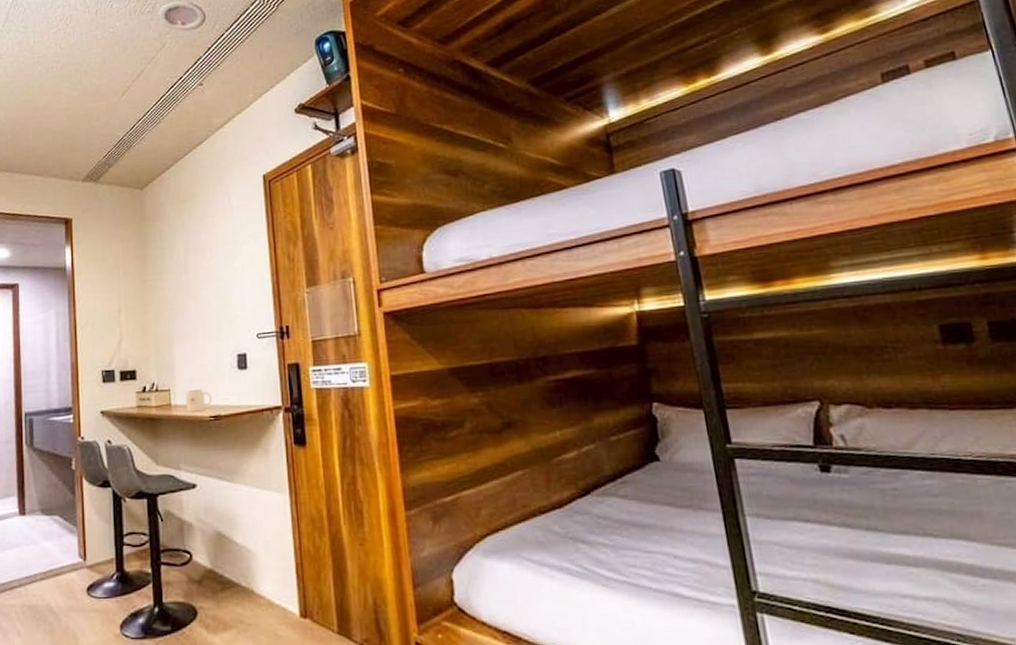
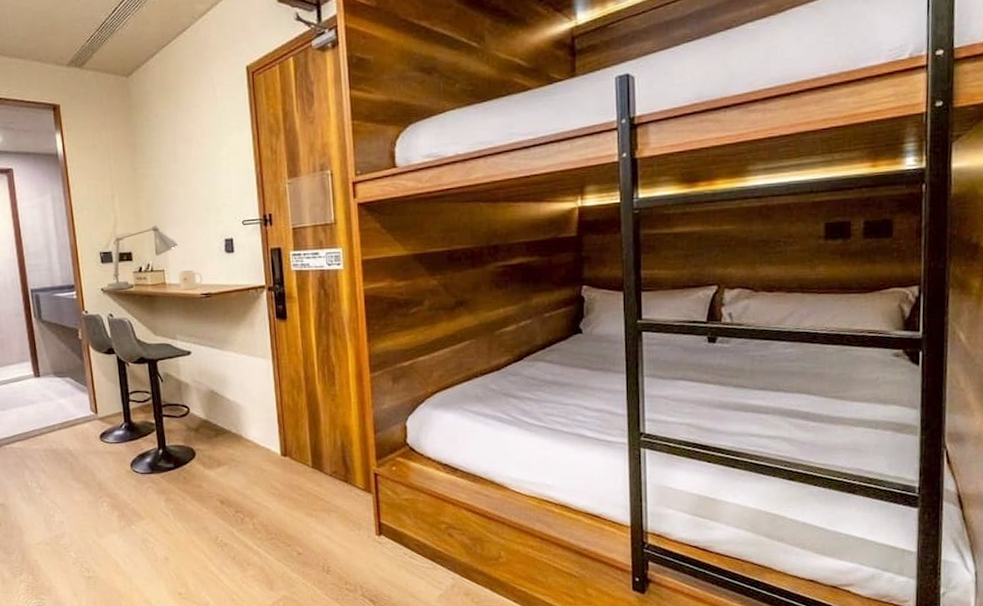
desk lamp: none [101,340,186,415] -> present [102,225,178,292]

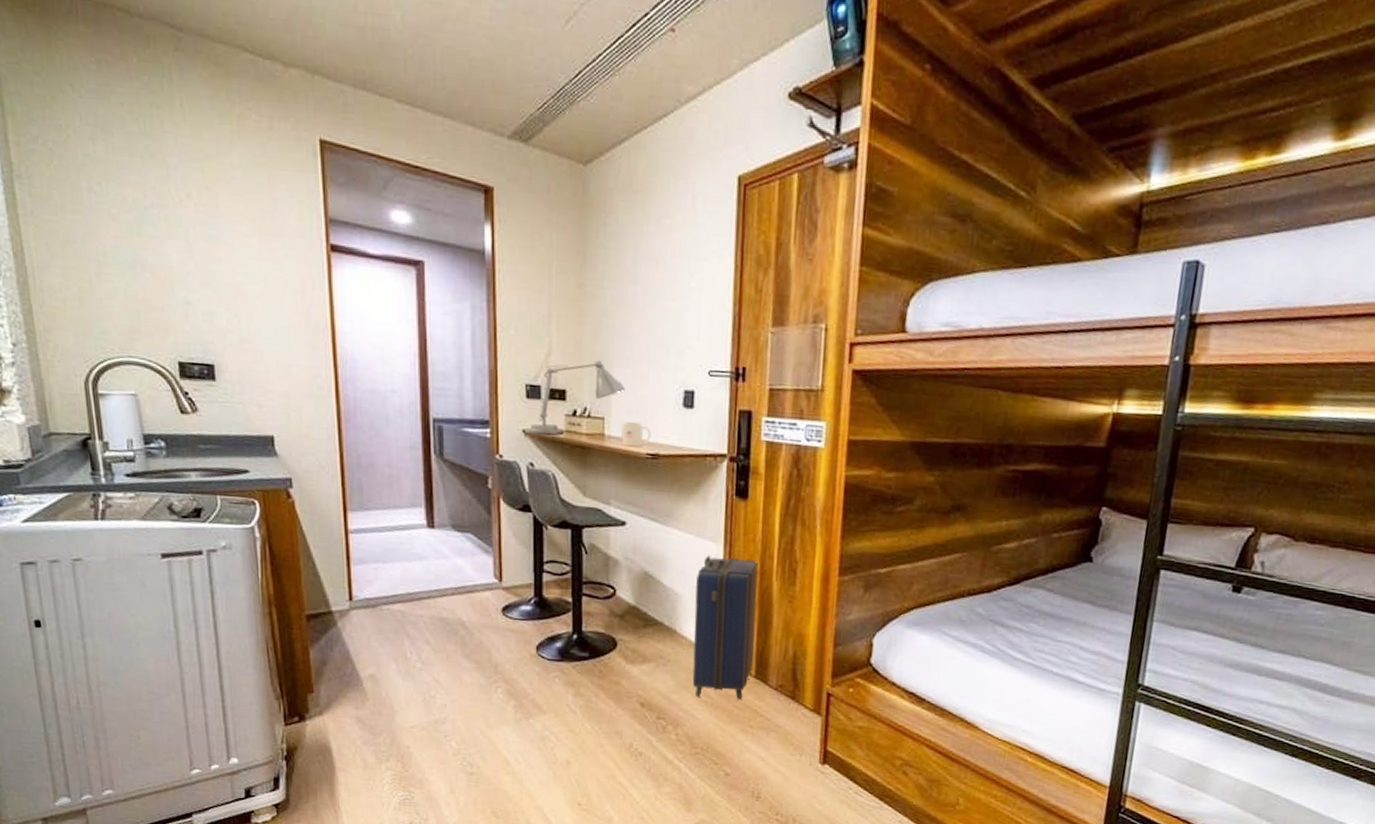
suitcase: none [253,369,309,490] -> present [692,555,758,700]

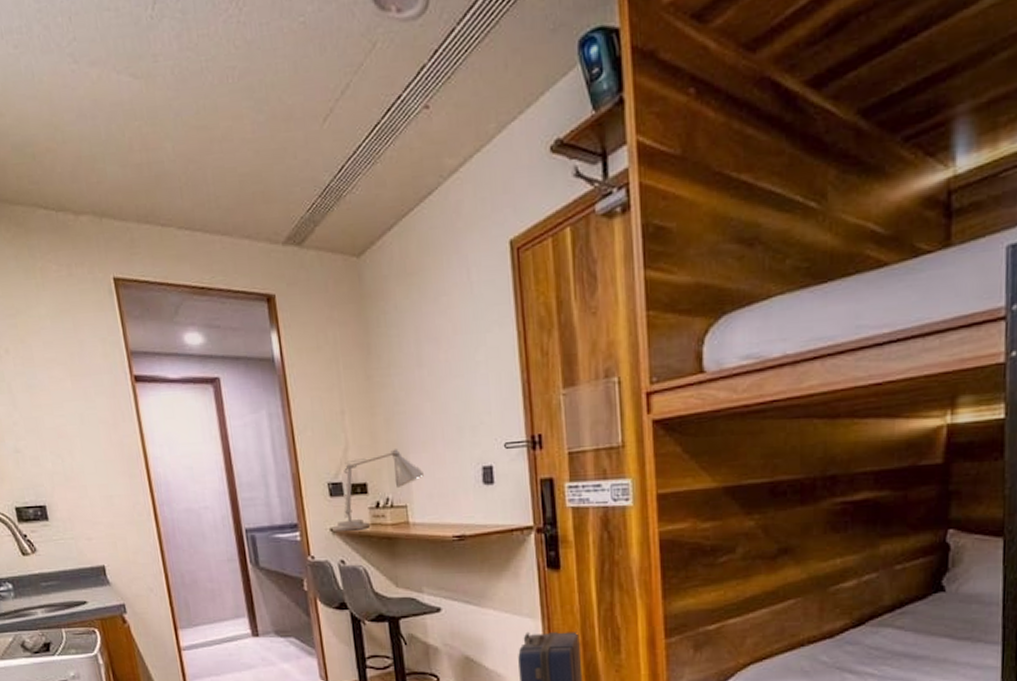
mug: present [621,421,651,447] -> none [425,505,455,531]

